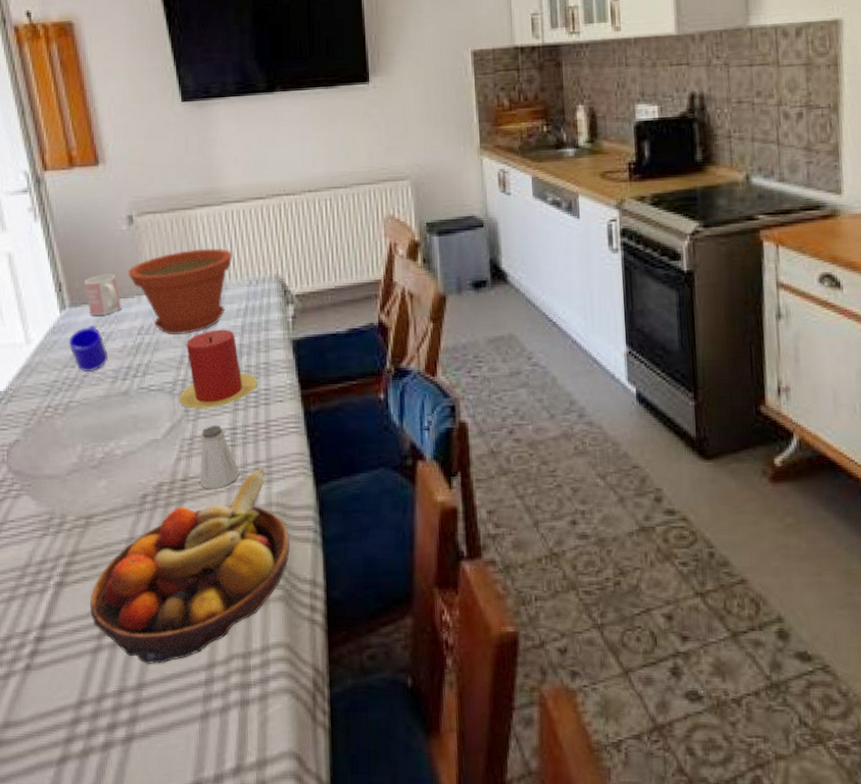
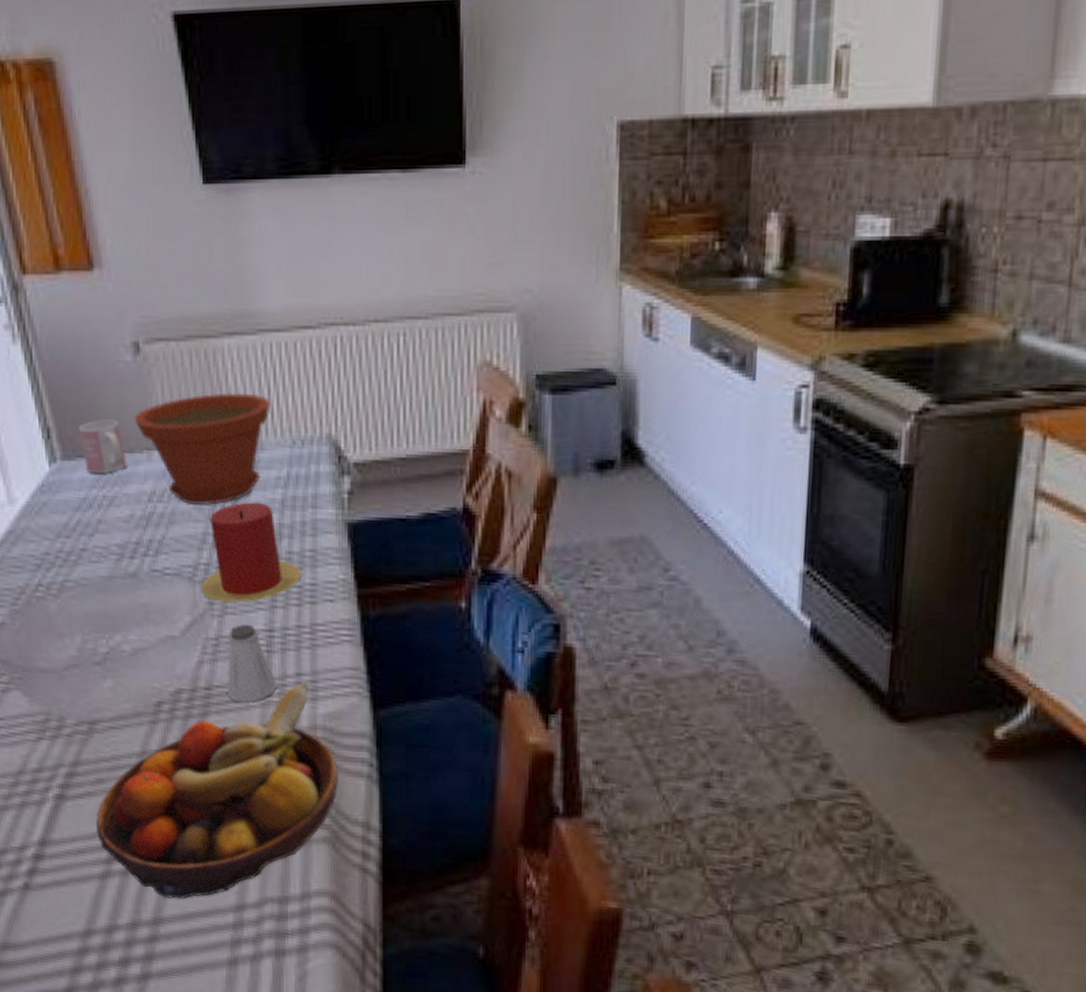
mug: present [68,326,108,372] -> none [61,486,111,546]

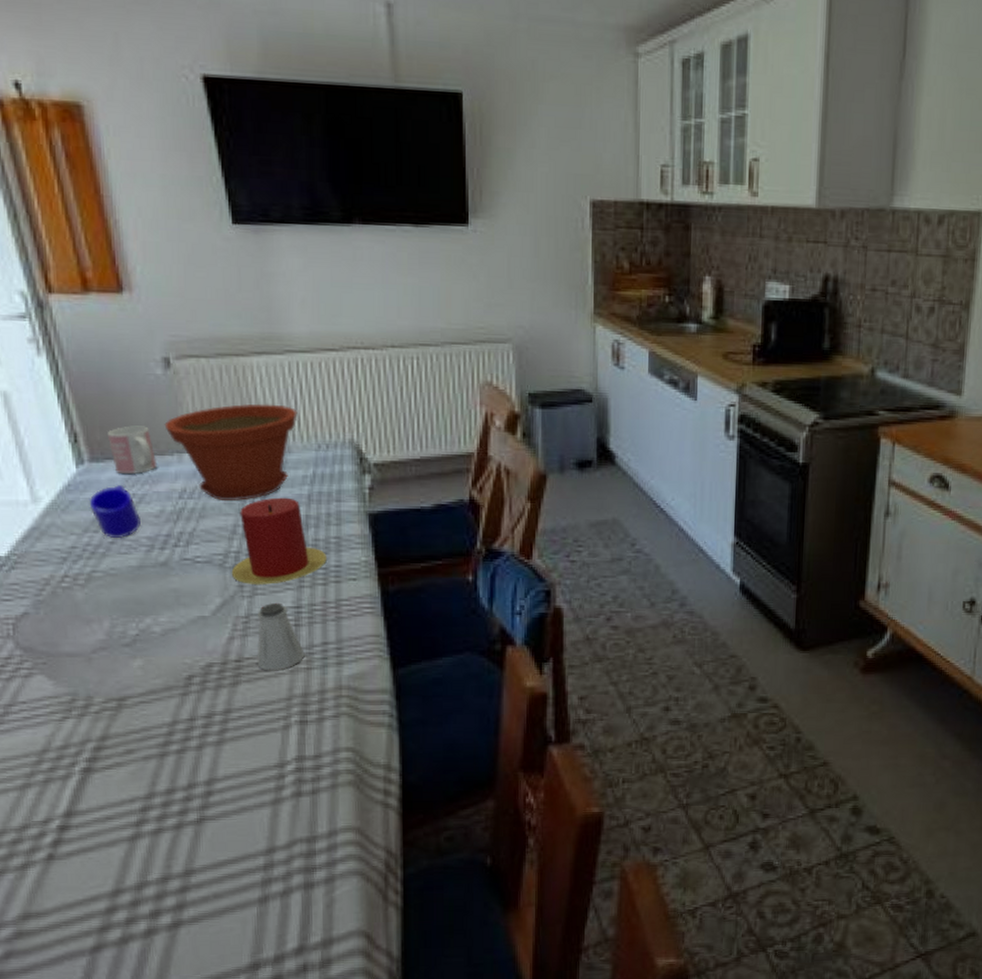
mug: none [61,486,111,546] -> present [89,485,141,539]
fruit bowl: present [96,682,339,899] -> none [125,650,363,851]

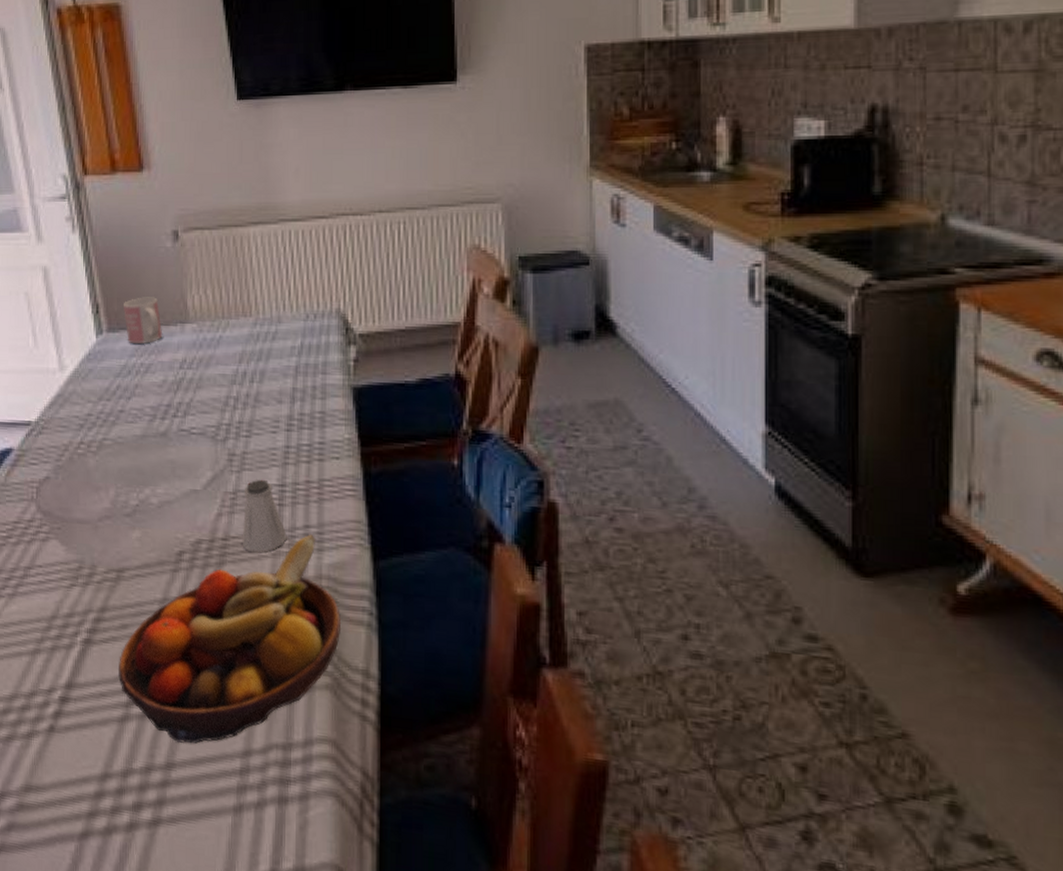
mug: present [89,485,141,539] -> none [104,355,146,408]
fruit bowl: none [125,650,363,851] -> present [118,534,342,744]
plant pot: present [164,403,298,501] -> none [171,273,288,372]
candle: present [231,497,327,585] -> none [222,369,311,460]

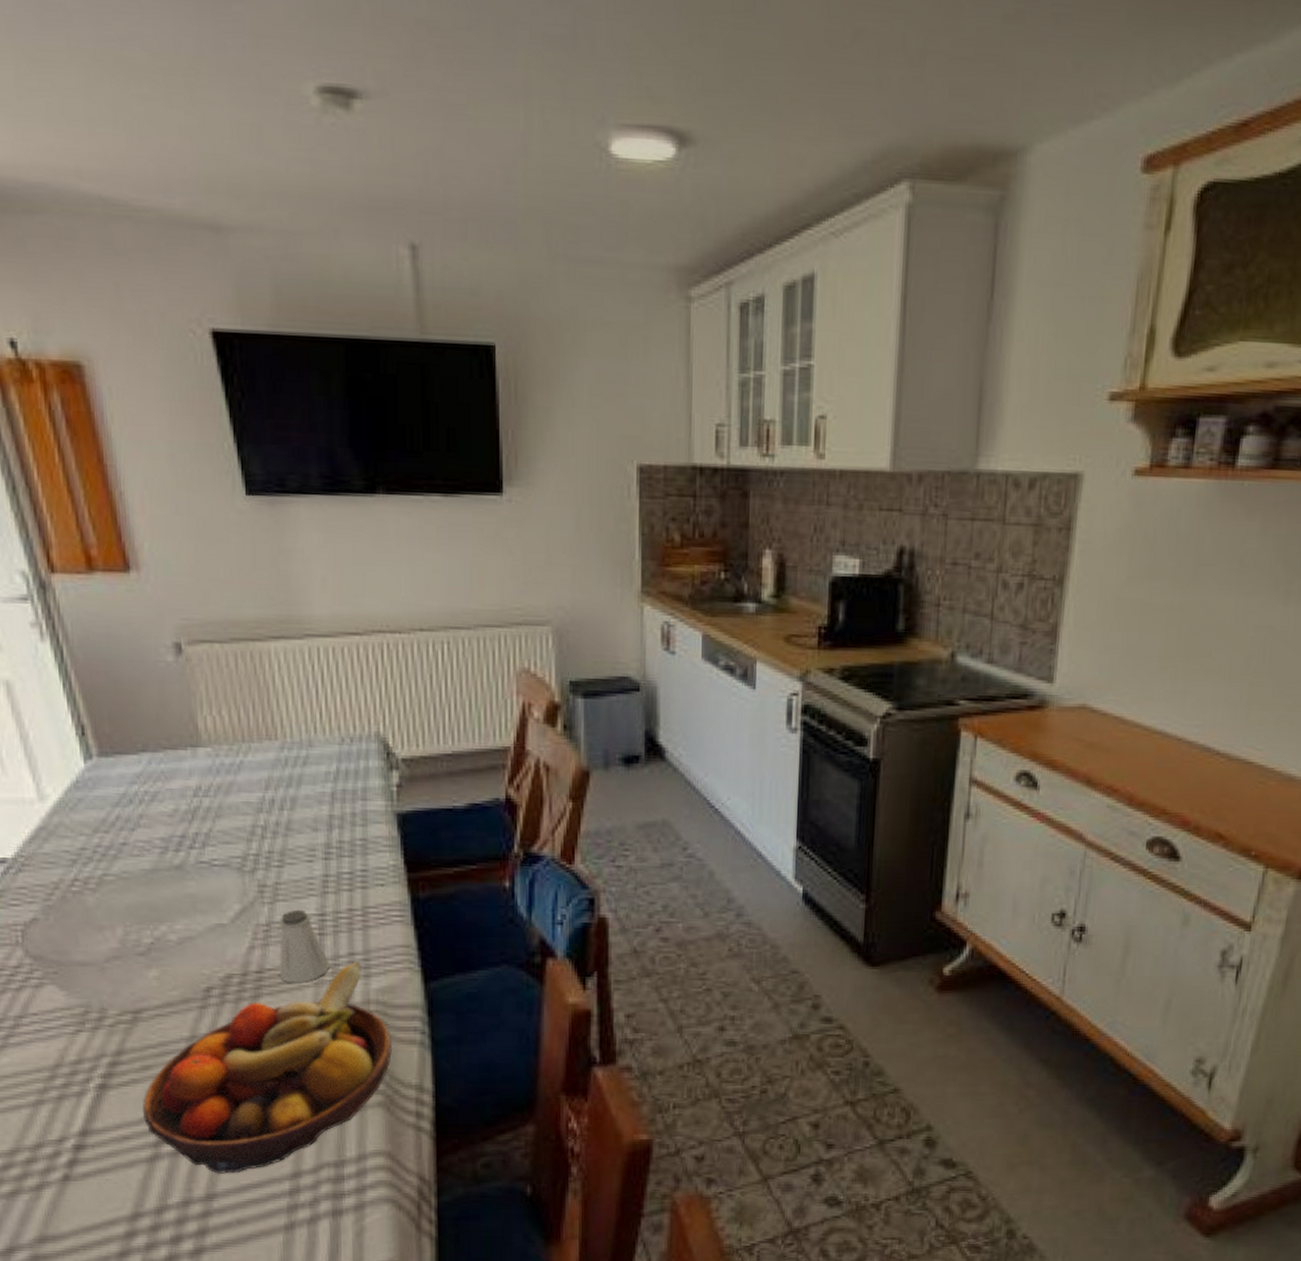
mug: present [123,297,163,345] -> none [116,717,170,771]

